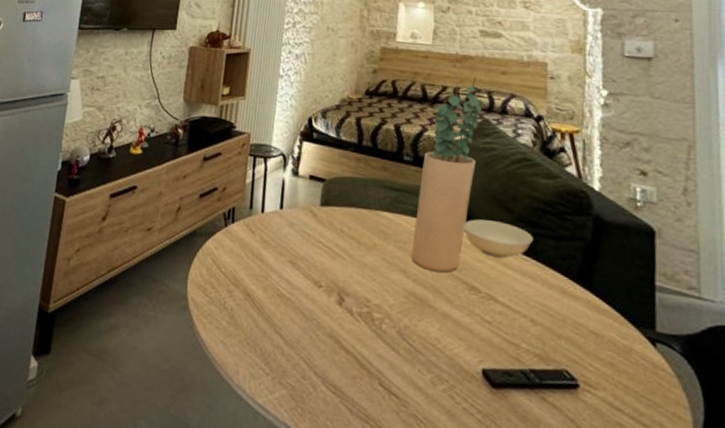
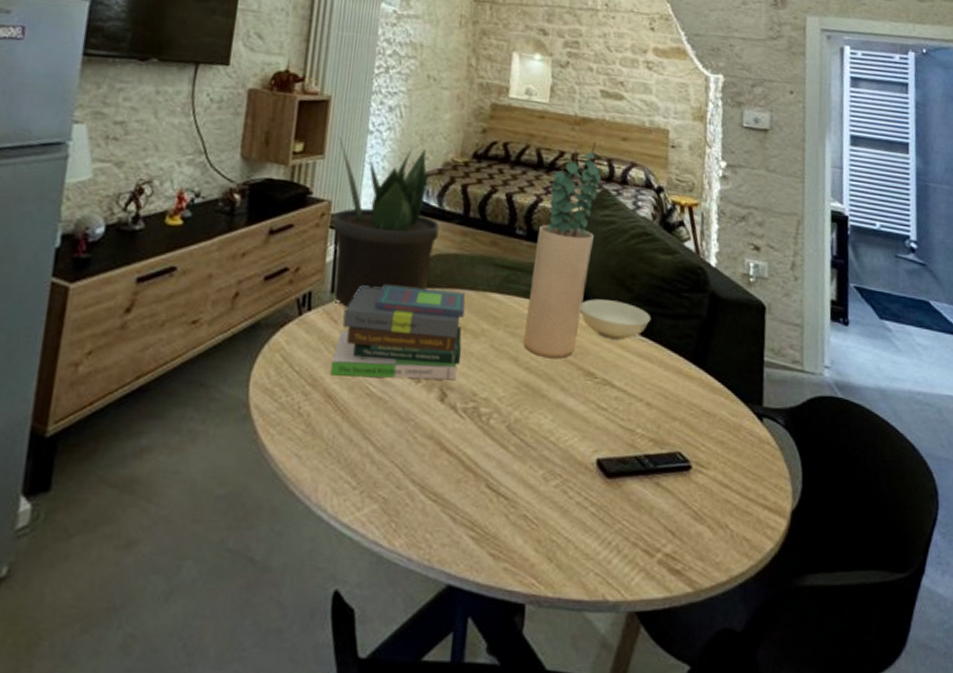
books: none [249,202,360,288] -> present [330,284,466,381]
planter: none [251,81,337,221] -> present [333,137,440,308]

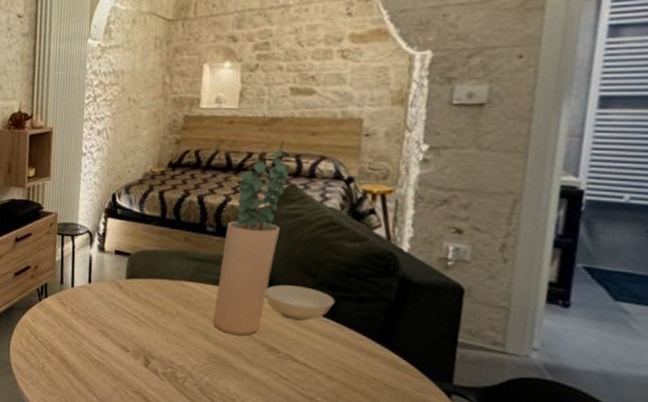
books: present [330,284,466,381] -> none [63,276,164,351]
planter: present [333,137,440,308] -> none [59,161,141,295]

